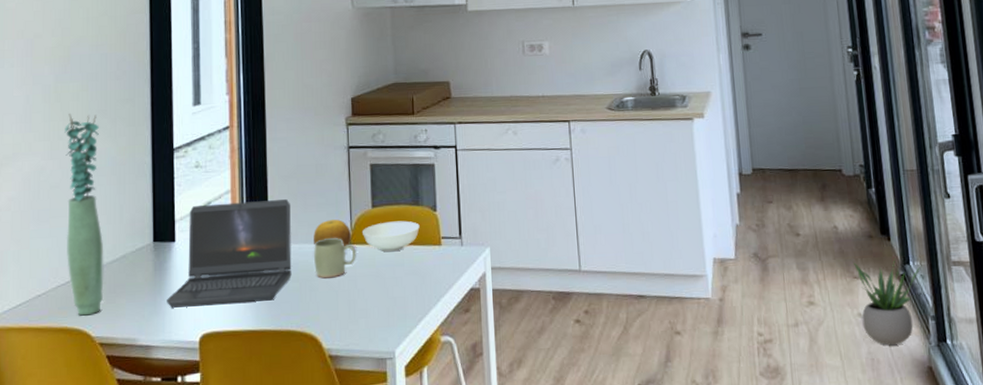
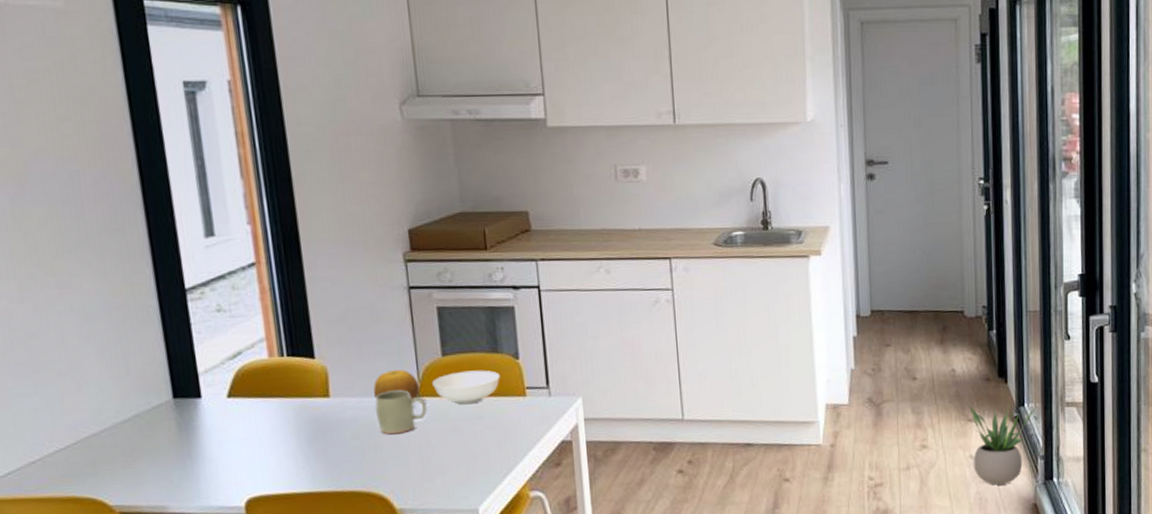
vase: present [65,114,104,316] -> none [34,246,117,484]
laptop computer: present [167,199,292,308] -> none [199,348,351,471]

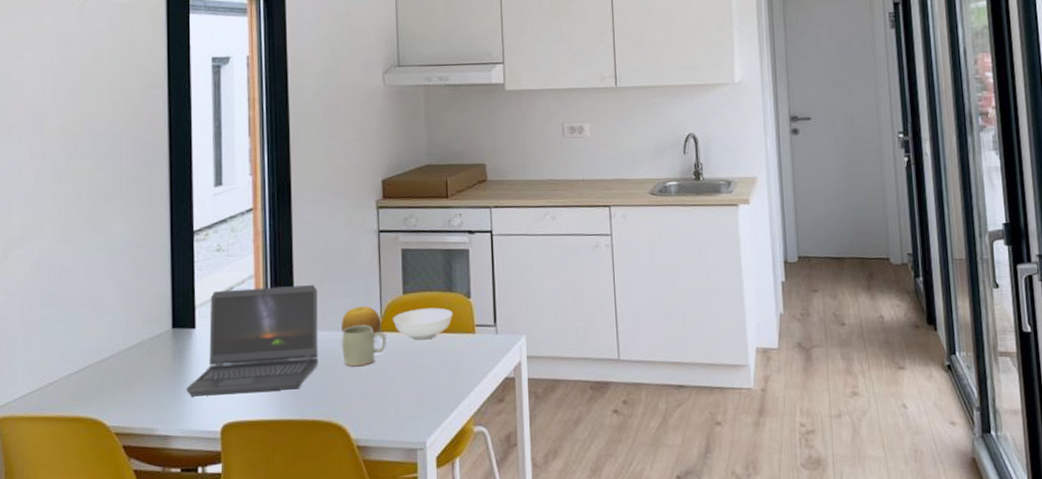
laptop computer: none [199,348,351,471] -> present [186,285,319,397]
potted plant: present [969,401,1035,485] -> none [899,349,967,436]

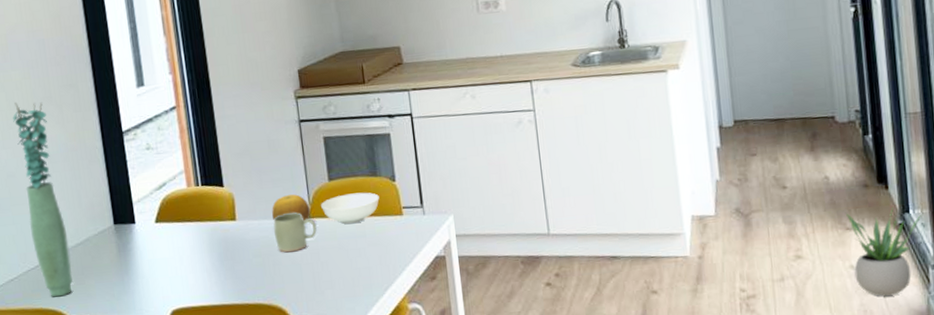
vase: none [77,194,120,405] -> present [13,102,73,297]
laptop computer: present [186,285,319,397] -> none [134,177,254,287]
potted plant: none [899,349,967,436] -> present [846,208,922,296]

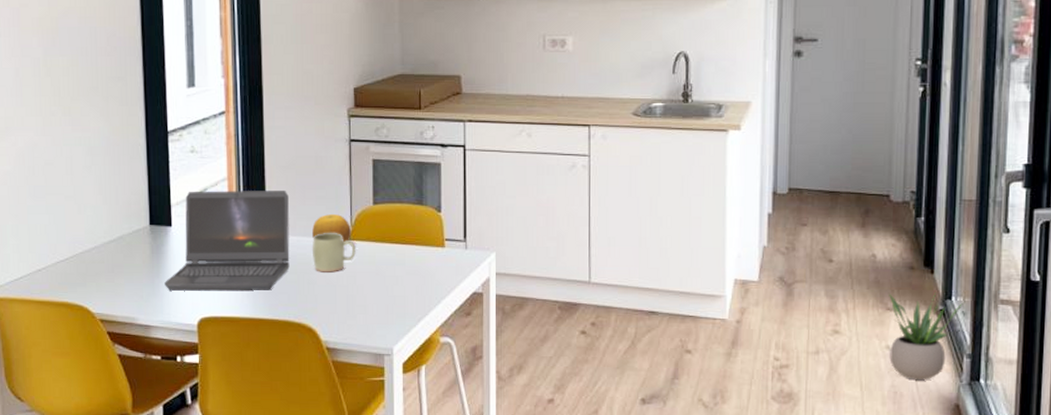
vase: present [13,102,73,297] -> none [56,89,102,292]
laptop computer: none [134,177,254,287] -> present [165,191,290,291]
bowl: present [320,192,380,224] -> none [362,220,423,251]

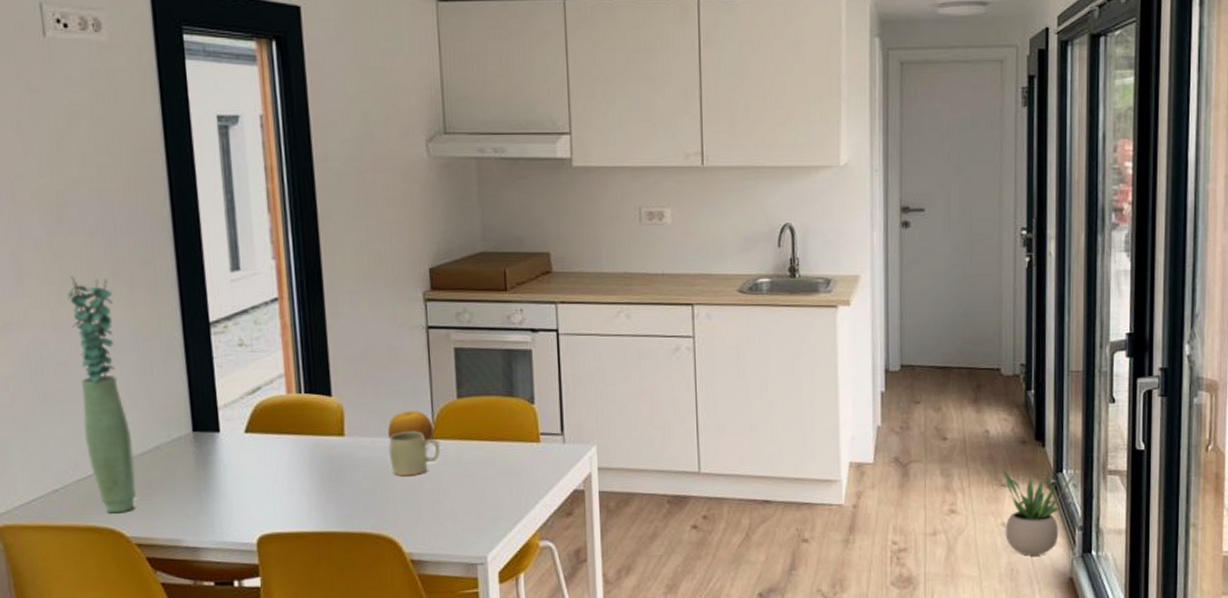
vase: none [56,89,102,292] -> present [67,276,136,514]
laptop computer: present [165,191,290,291] -> none [214,386,364,506]

